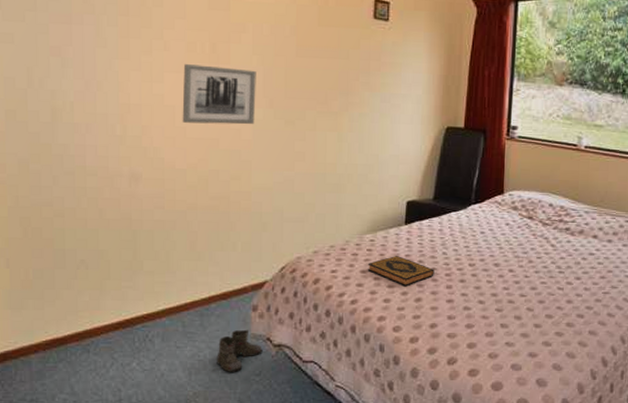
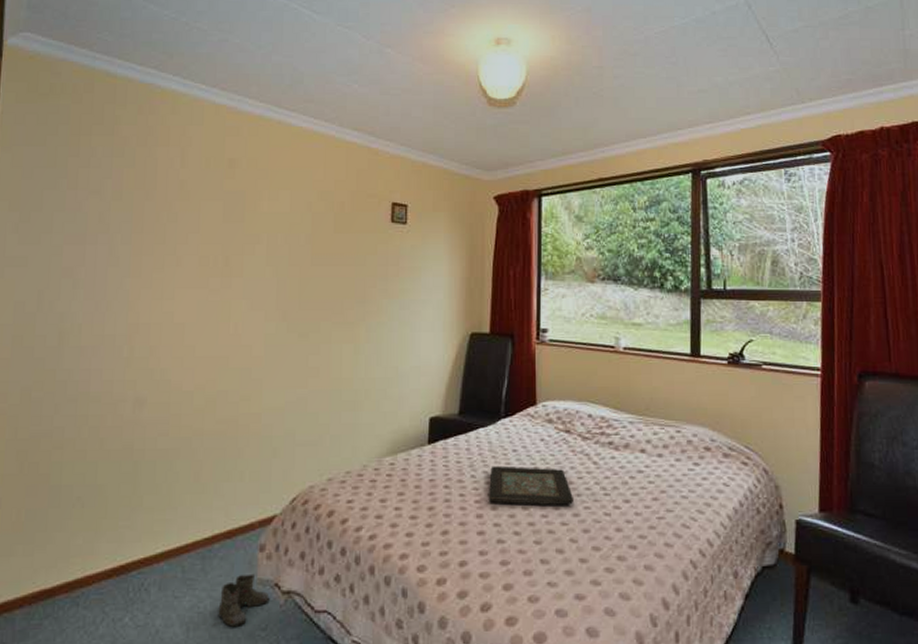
wall art: present [182,64,256,125] -> none [191,279,270,341]
hardback book: present [367,256,434,287] -> none [387,481,462,517]
decorative tray: none [458,245,532,280] -> present [489,465,573,505]

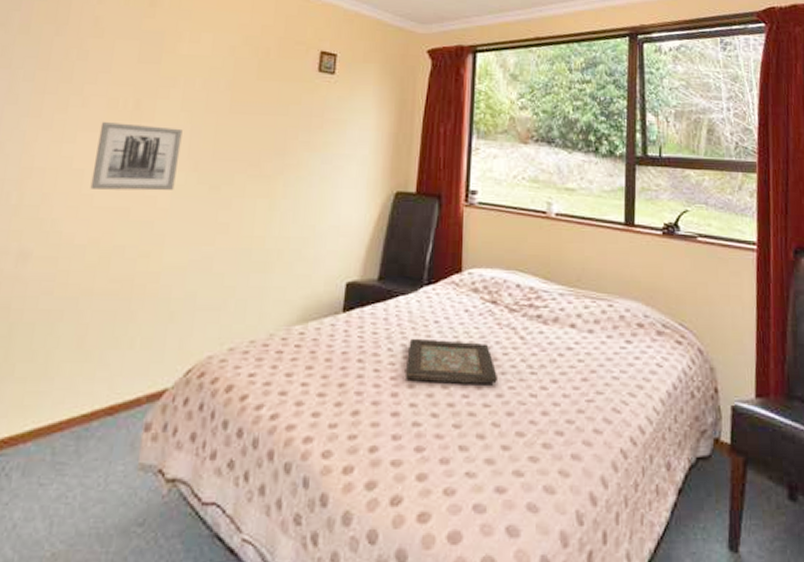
wall art: none [191,279,270,341] -> present [90,122,183,191]
boots: present [213,573,270,627] -> none [82,457,151,521]

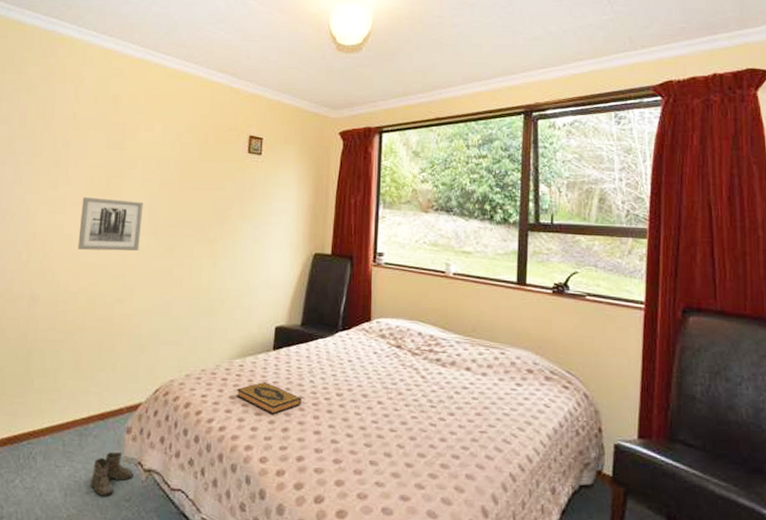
boots: none [82,457,151,521] -> present [86,452,134,496]
hardback book: none [294,353,377,395] -> present [236,382,302,415]
decorative tray: present [406,338,497,384] -> none [325,373,402,414]

